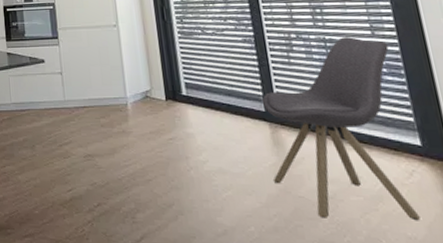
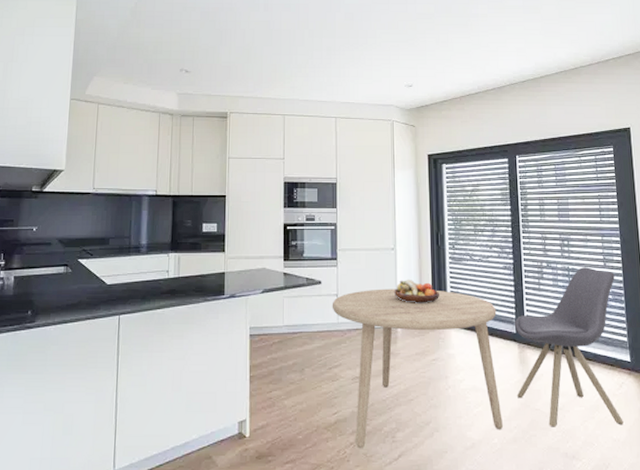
dining table: none [57,66,260,227] -> present [332,288,503,448]
fruit bowl: none [119,55,171,81] -> present [393,279,439,303]

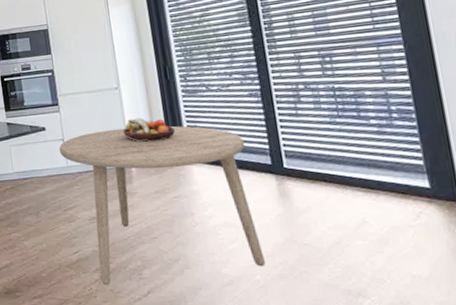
chair: present [514,267,624,427] -> none [268,84,426,263]

